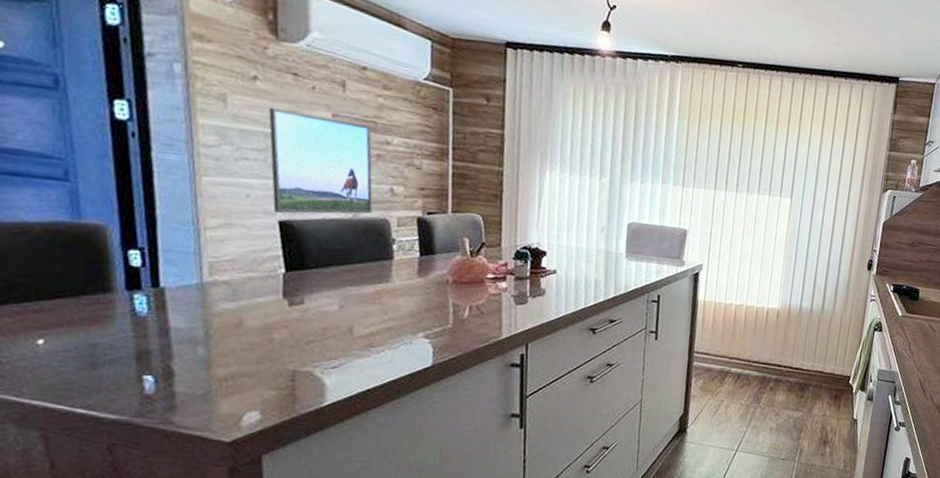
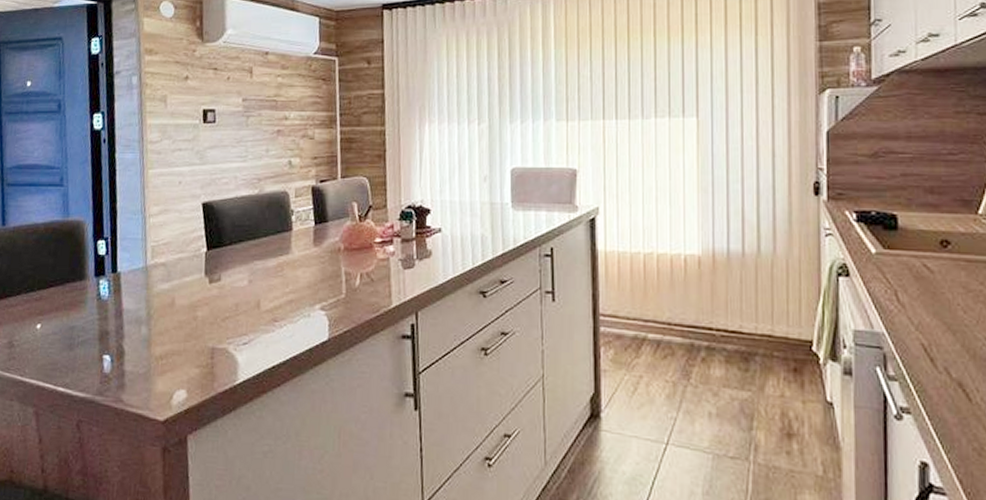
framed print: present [269,108,373,214] -> none [196,102,275,195]

